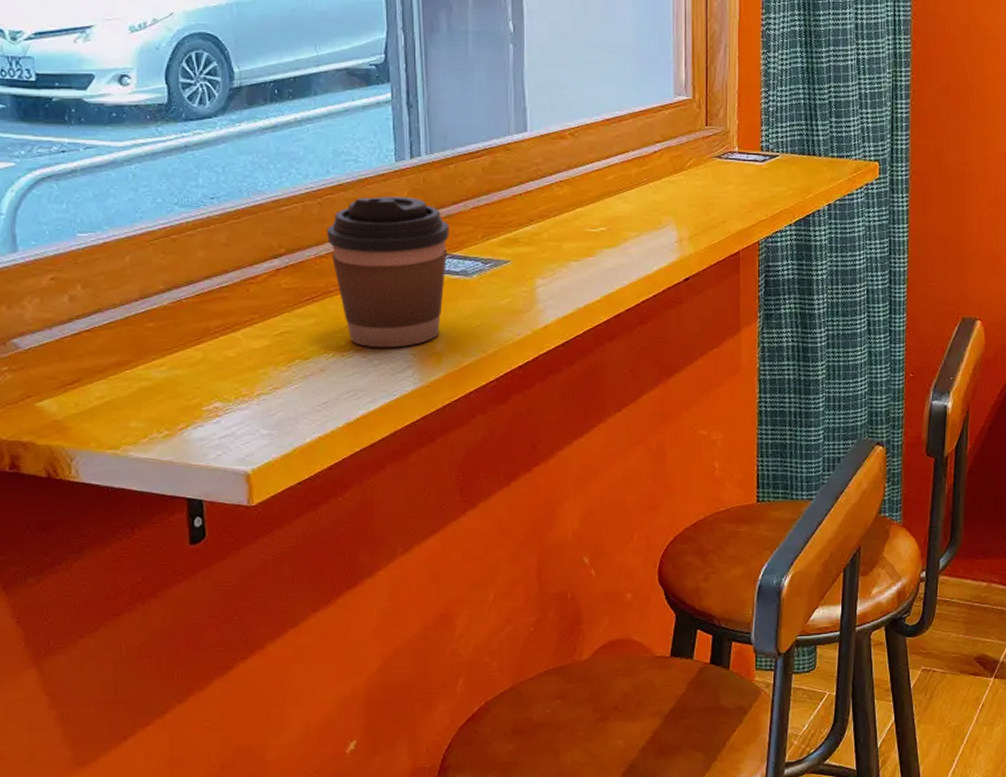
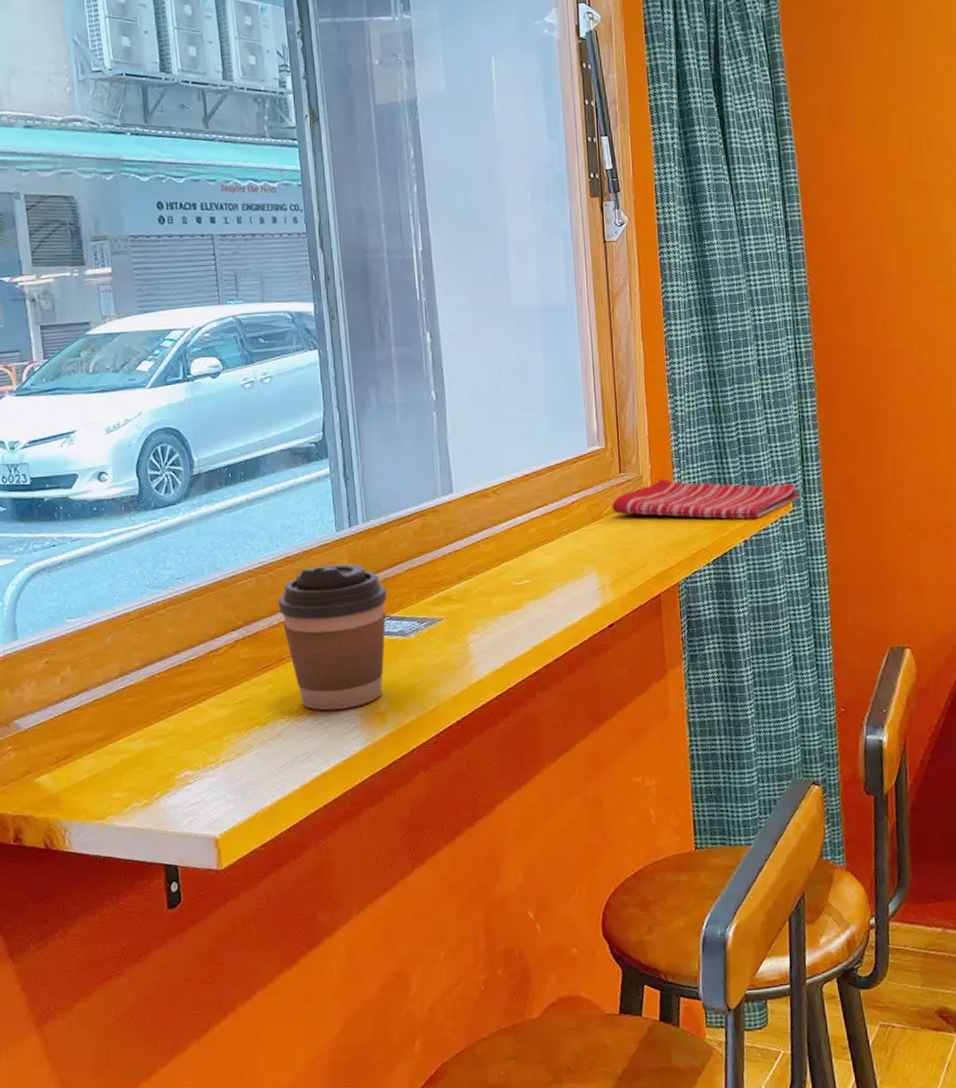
dish towel: none [695,135,888,184] -> present [611,478,801,520]

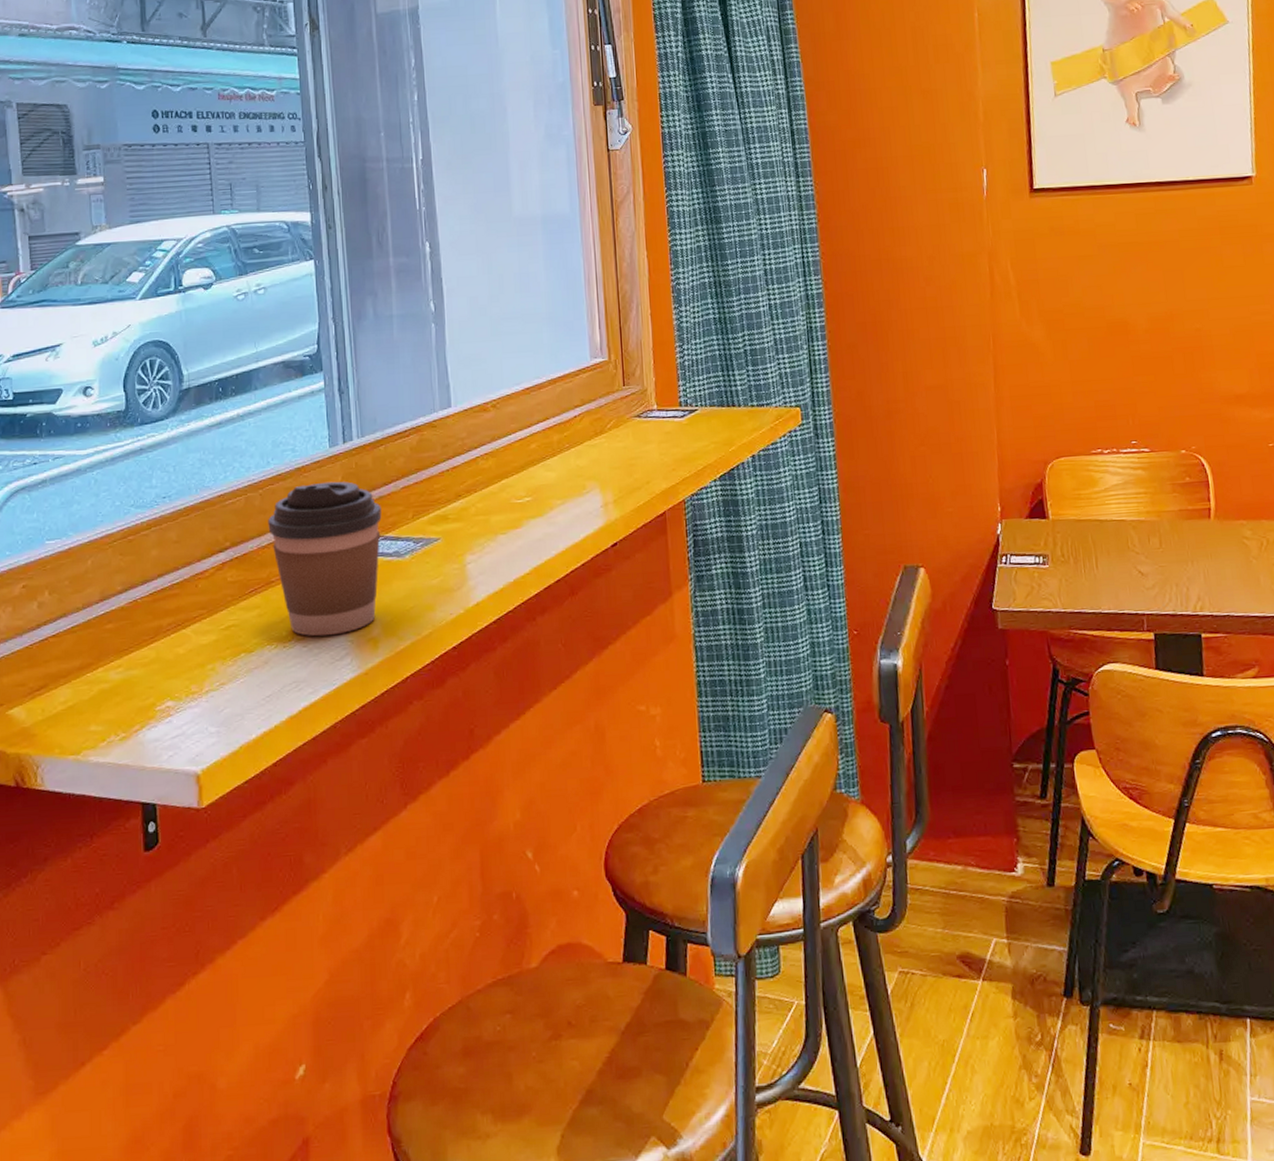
dish towel: present [611,478,801,520] -> none [615,391,809,434]

